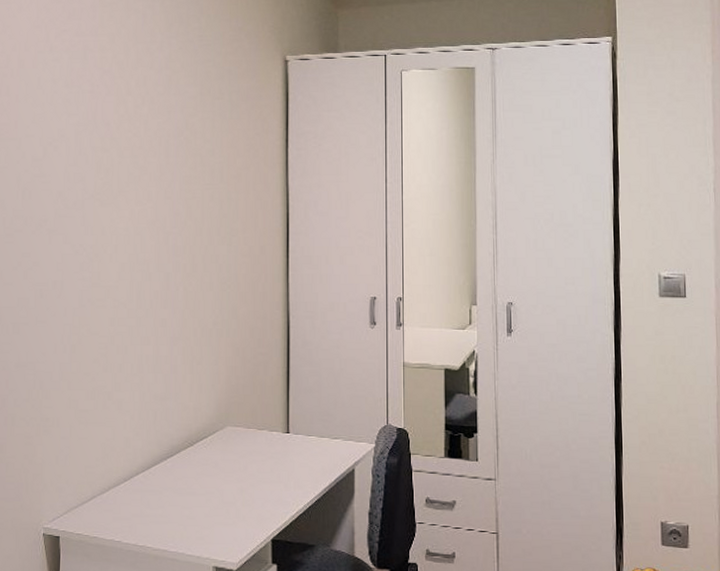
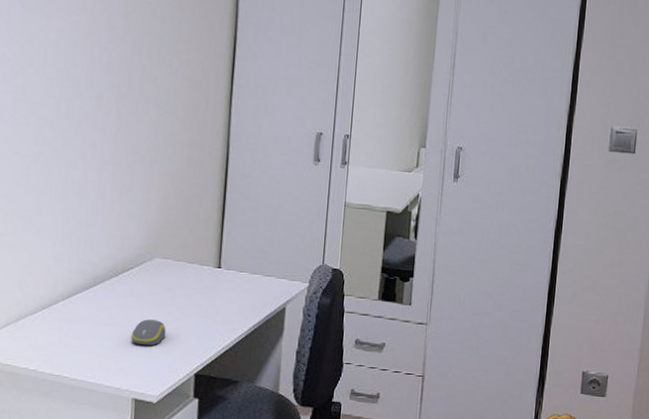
computer mouse: none [209,487,241,513] -> present [131,319,166,346]

